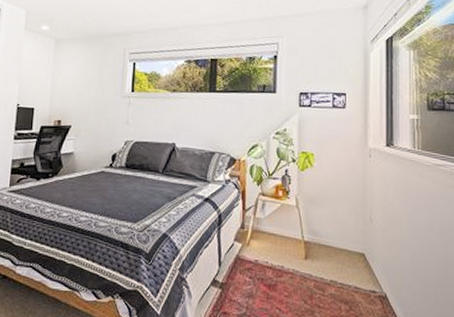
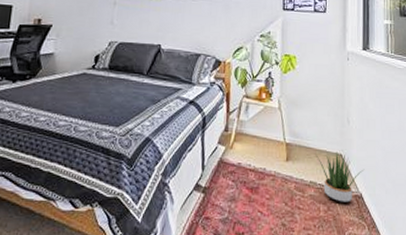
potted plant: none [336,251,389,303] -> present [315,151,365,203]

